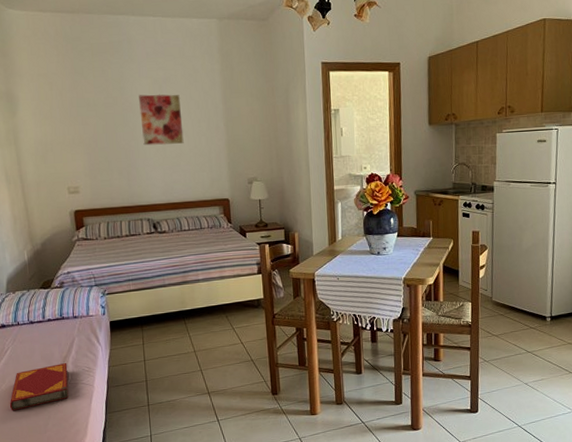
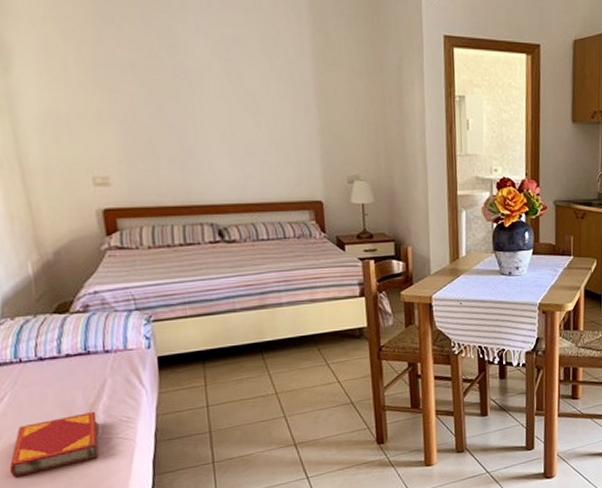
wall art: present [139,94,184,146] -> none [196,58,261,127]

